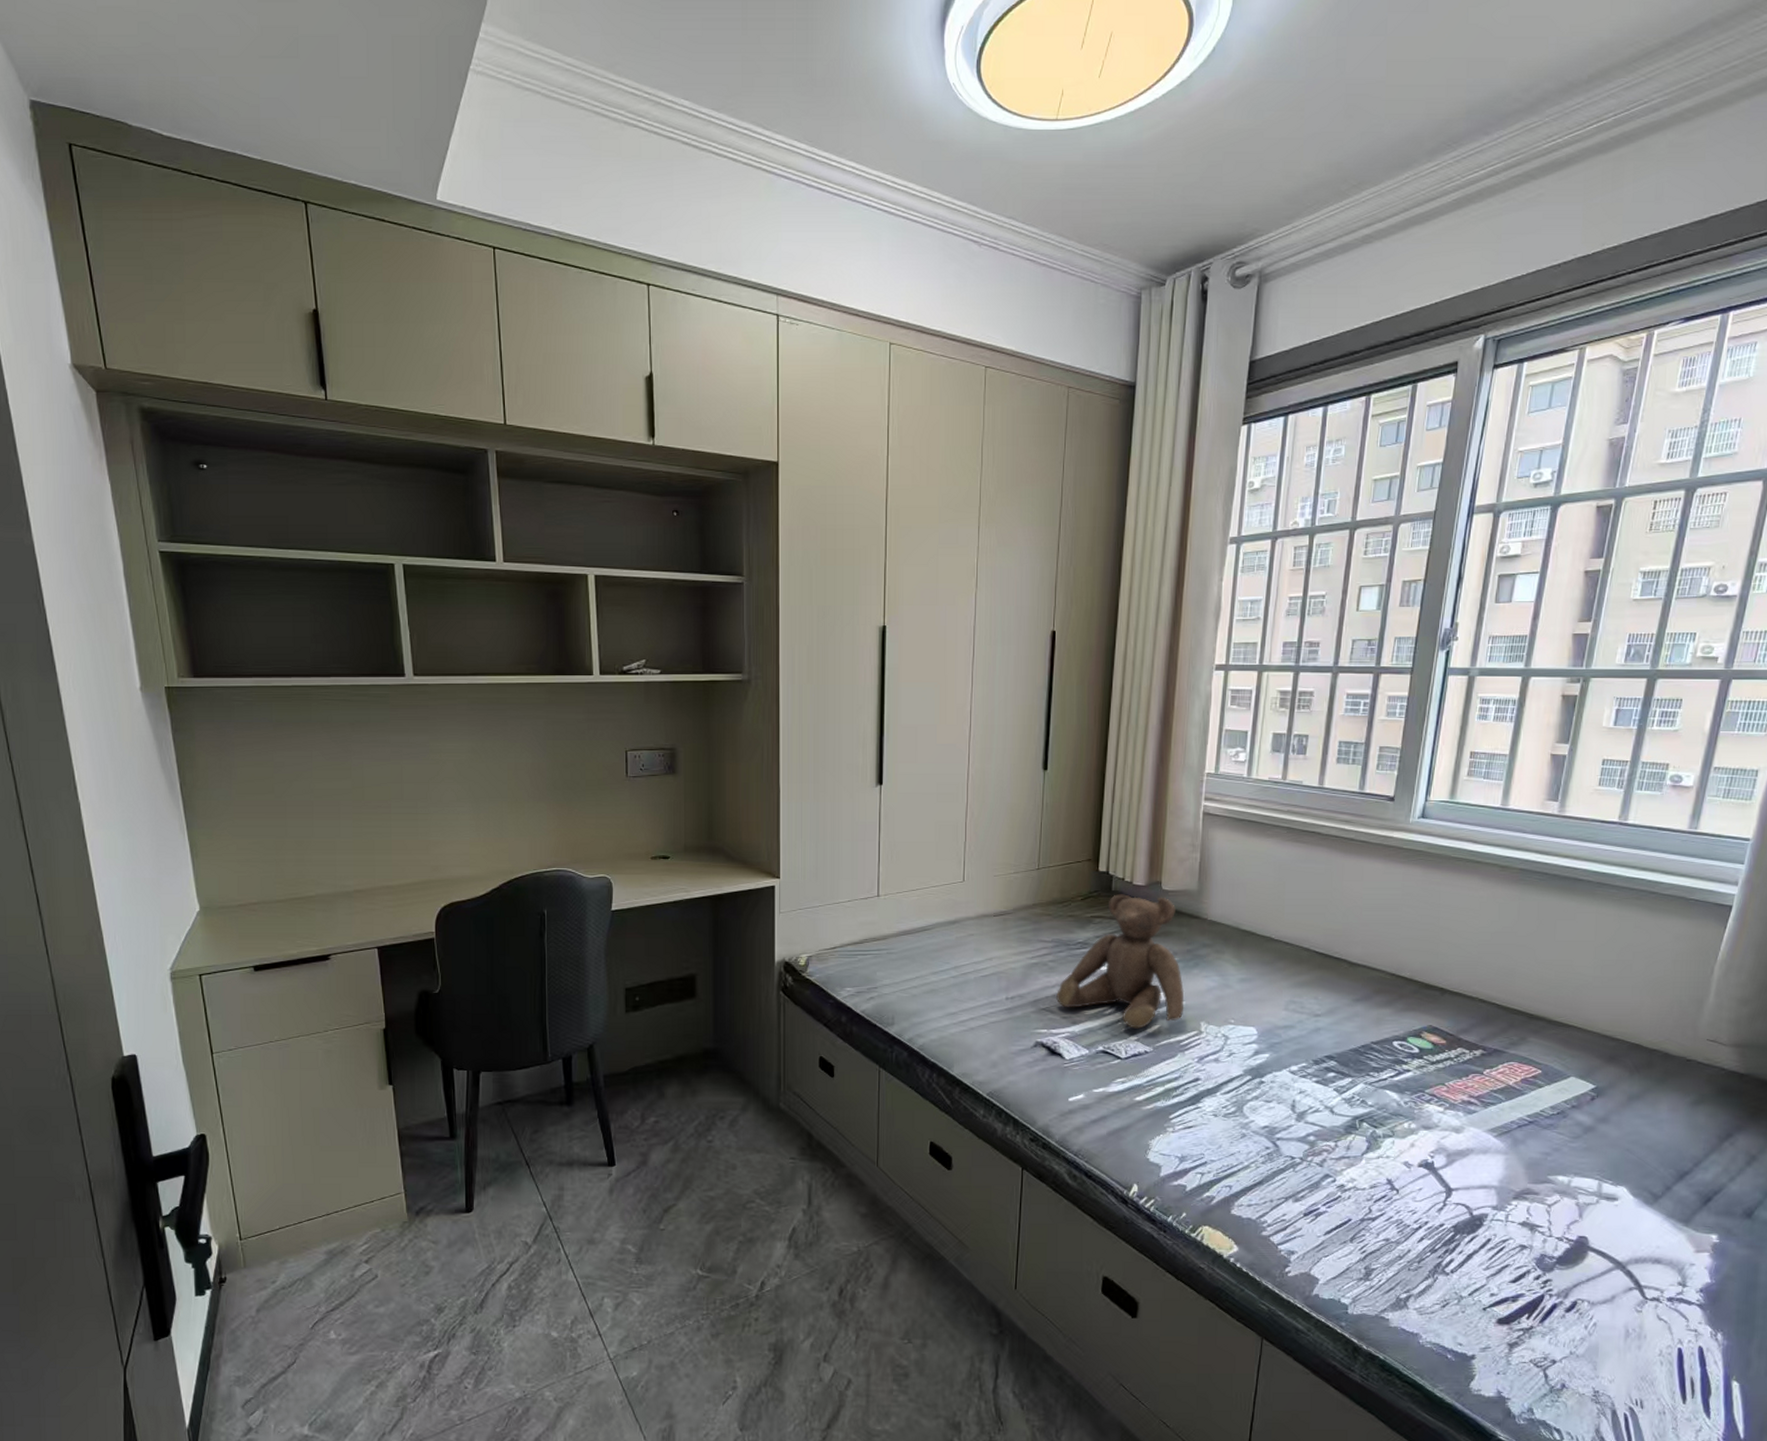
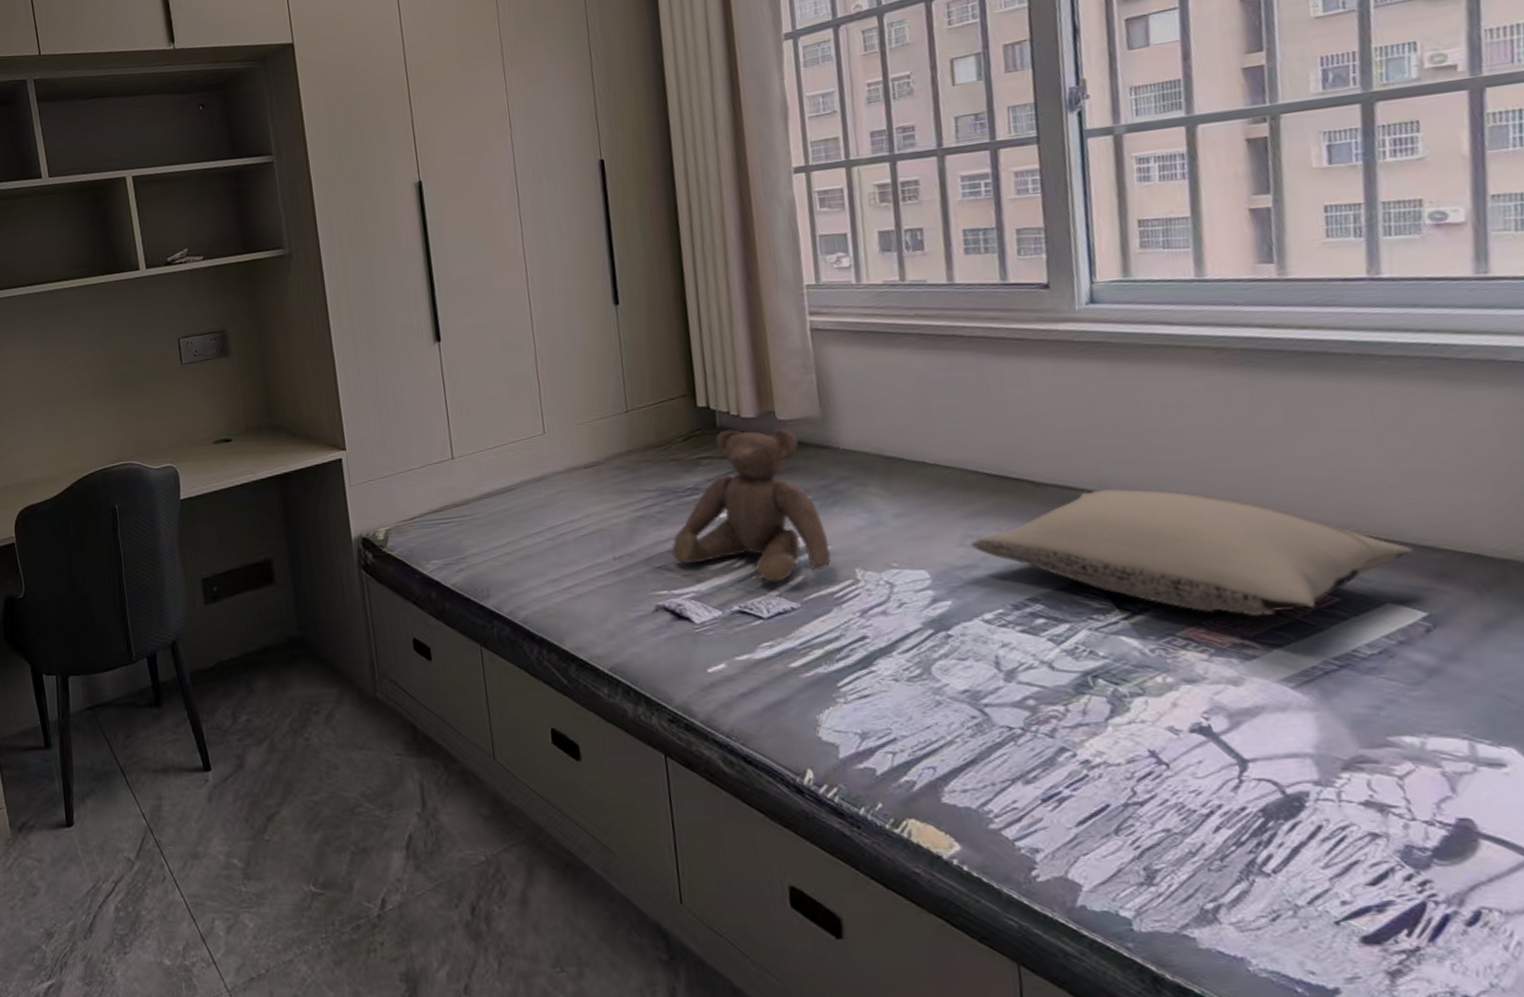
pillow: none [1293,972,1598,1081] -> present [971,489,1414,617]

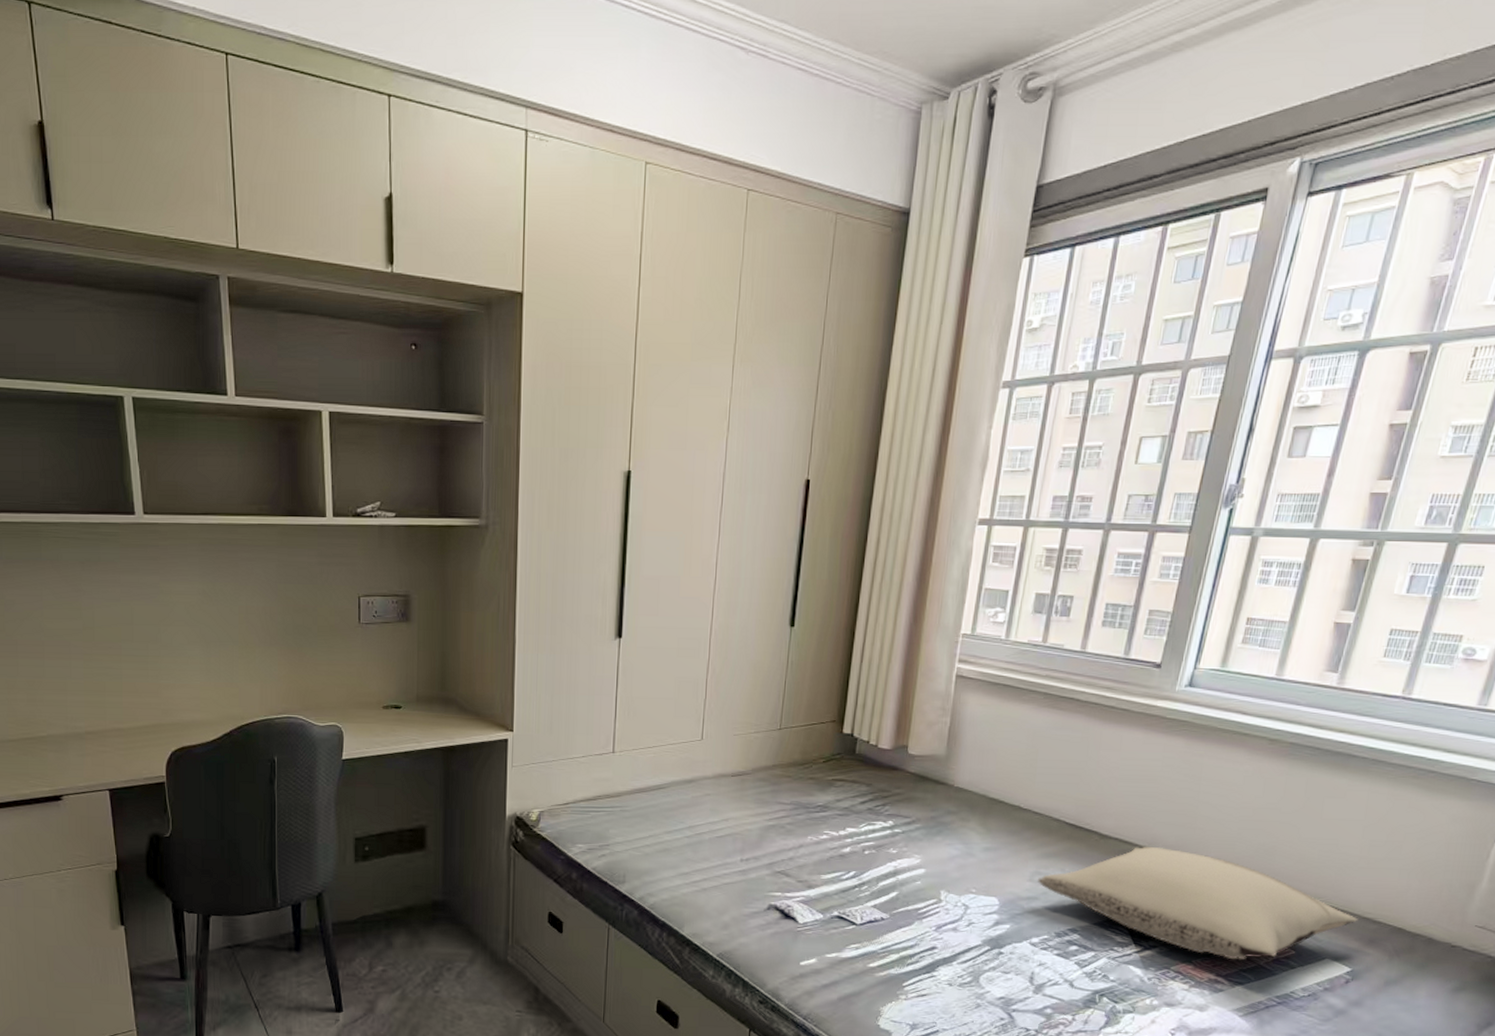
teddy bear: present [671,429,832,582] -> none [793,757,926,895]

